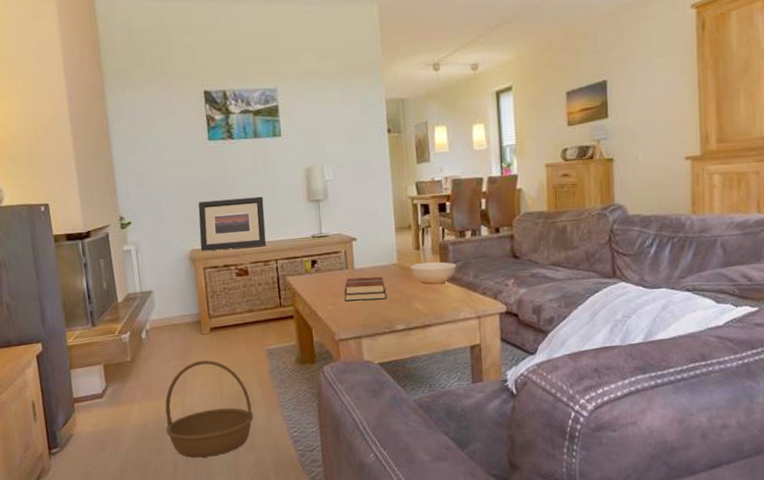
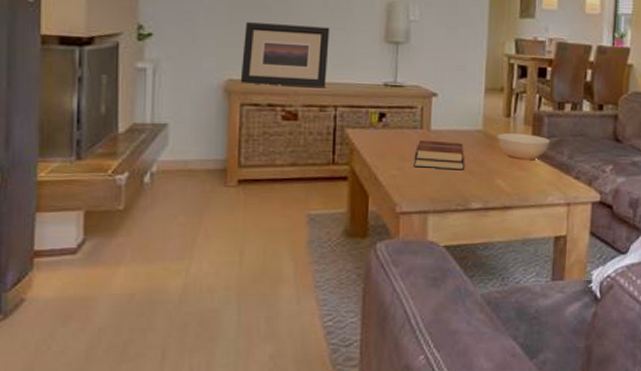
basket: present [165,360,254,458] -> none [158,219,279,344]

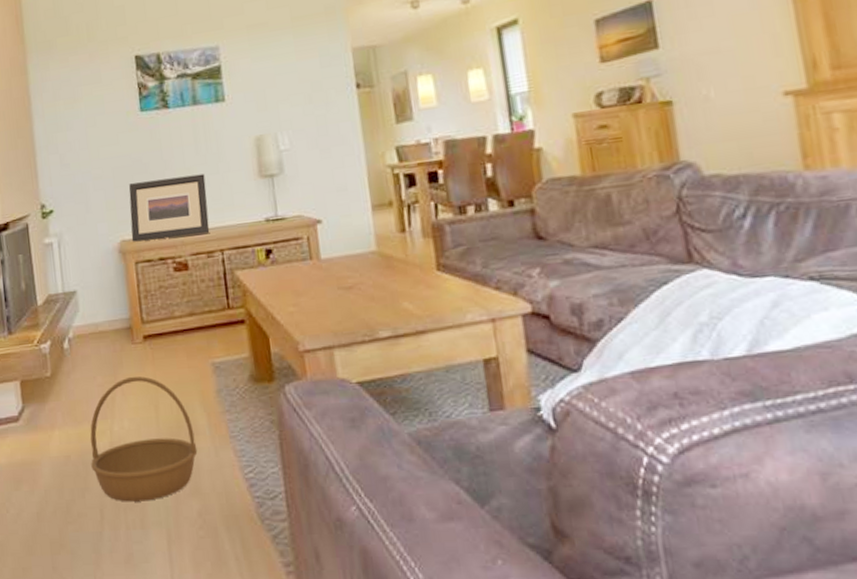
basket: none [158,219,279,344] -> present [90,376,198,502]
books: present [413,139,465,170] -> none [308,267,365,301]
bowl: present [497,133,551,161] -> none [394,247,458,278]

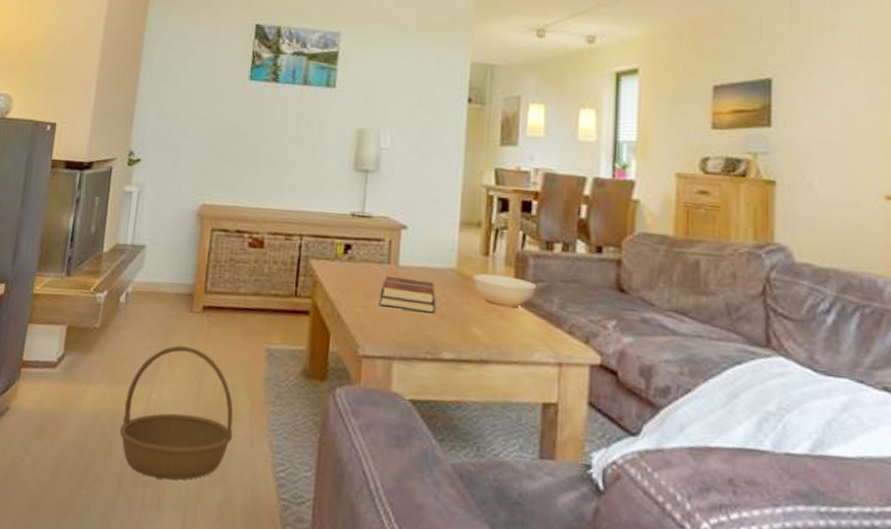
picture frame: present [129,173,210,242] -> none [213,149,300,215]
books: none [308,267,365,301] -> present [379,275,436,314]
bowl: none [394,247,458,278] -> present [473,273,537,308]

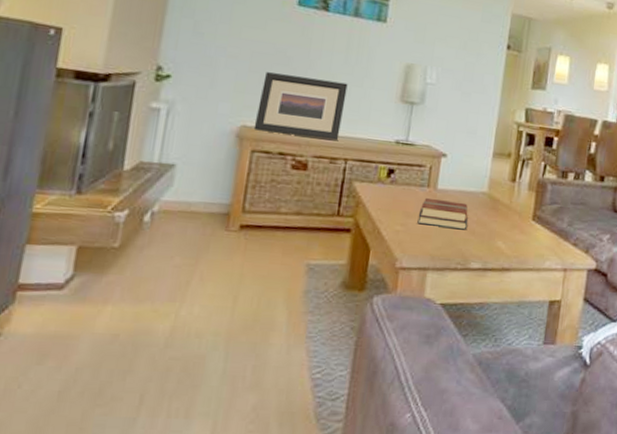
basket: present [120,345,234,480] -> none [142,263,270,391]
picture frame: none [213,149,300,215] -> present [253,72,348,140]
bowl: present [473,273,537,308] -> none [501,197,553,225]

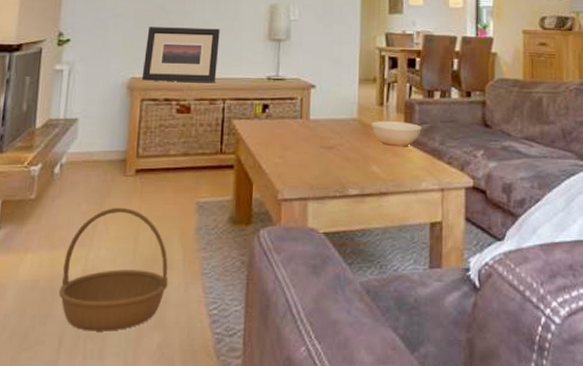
basket: none [142,263,270,391] -> present [59,207,168,331]
books: present [417,197,468,230] -> none [294,128,342,158]
bowl: none [501,197,553,225] -> present [371,121,422,147]

